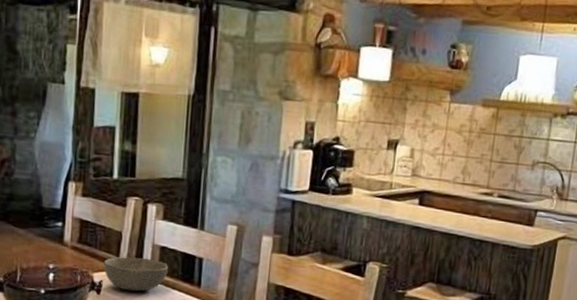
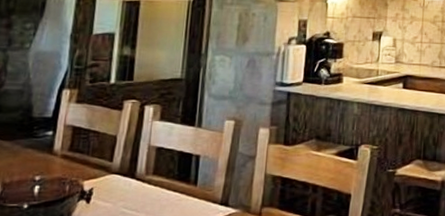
bowl: present [103,257,168,292] -> none [95,160,164,196]

